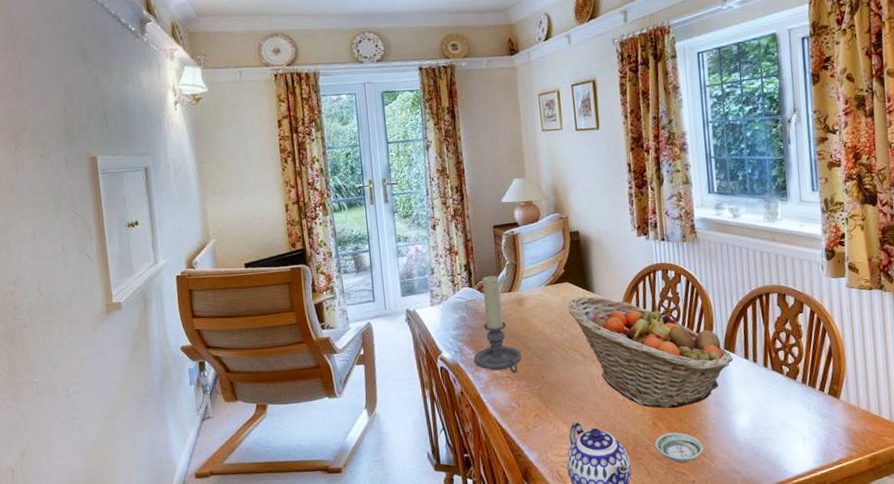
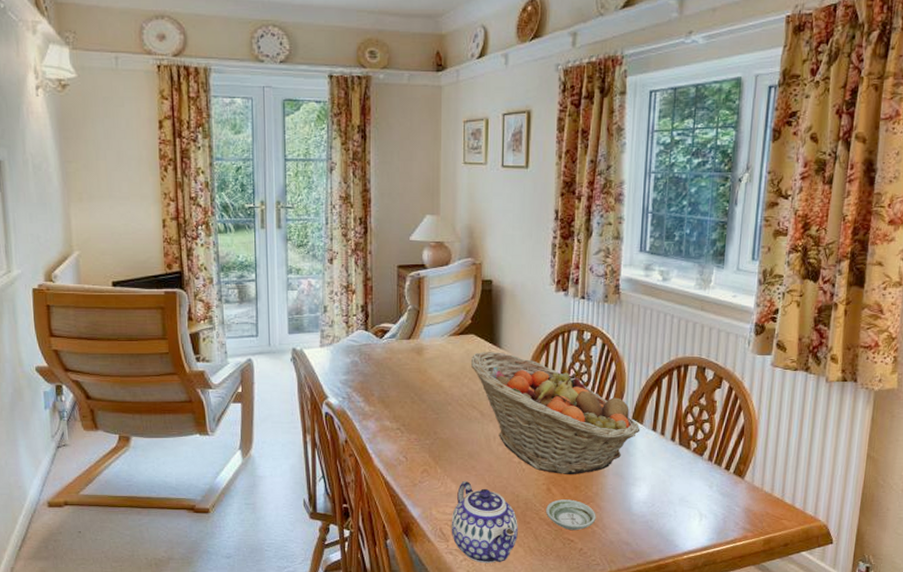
candle holder: present [473,276,522,374] -> none [362,320,415,426]

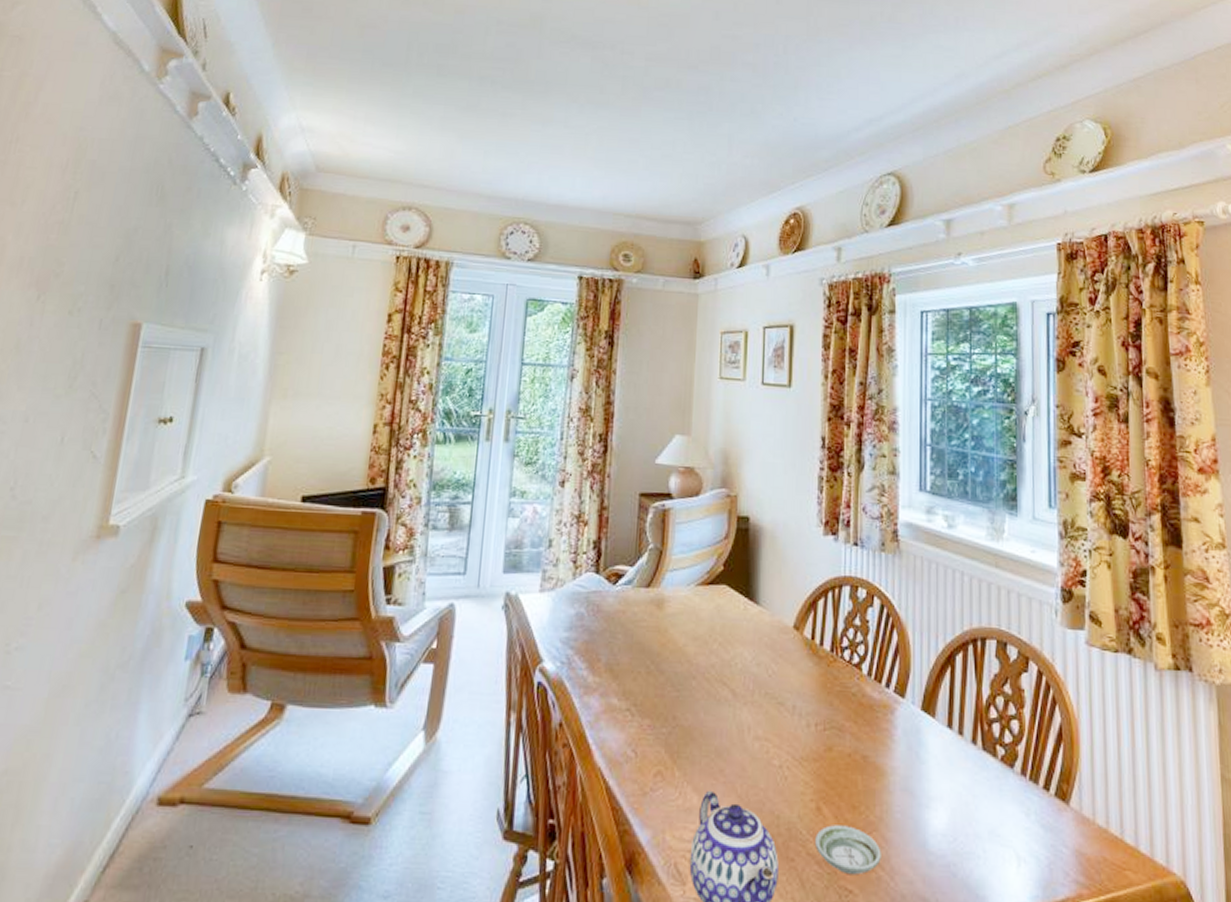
fruit basket: present [470,351,641,474] -> none [721,607,933,788]

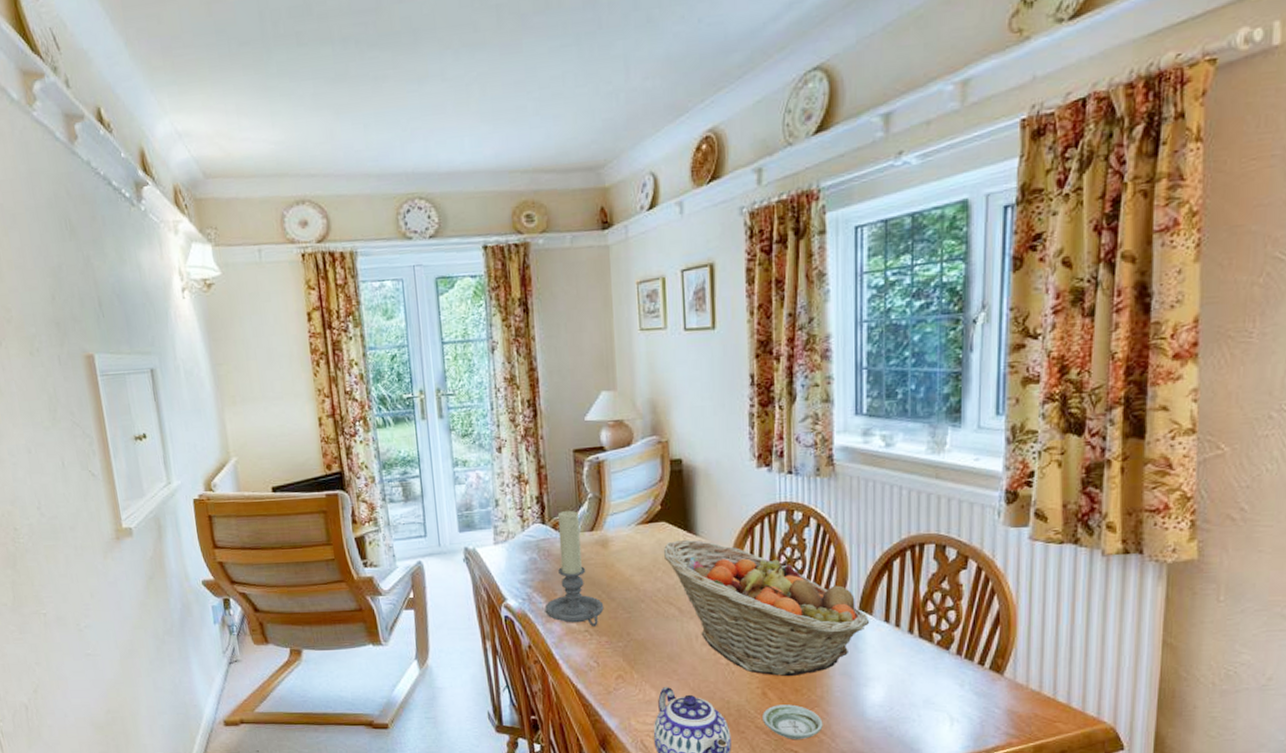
candle holder: none [584,561,651,706] -> present [545,511,604,627]
fruit basket: none [721,607,933,788] -> present [663,539,870,676]

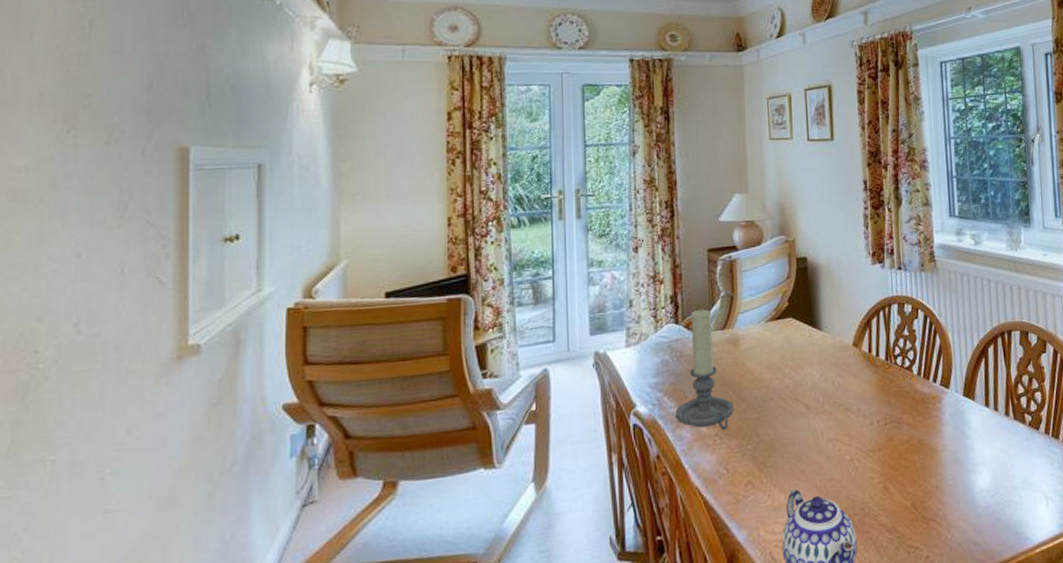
fruit basket: present [663,539,870,676] -> none [790,334,973,469]
saucer: present [763,704,823,740] -> none [885,497,940,536]

